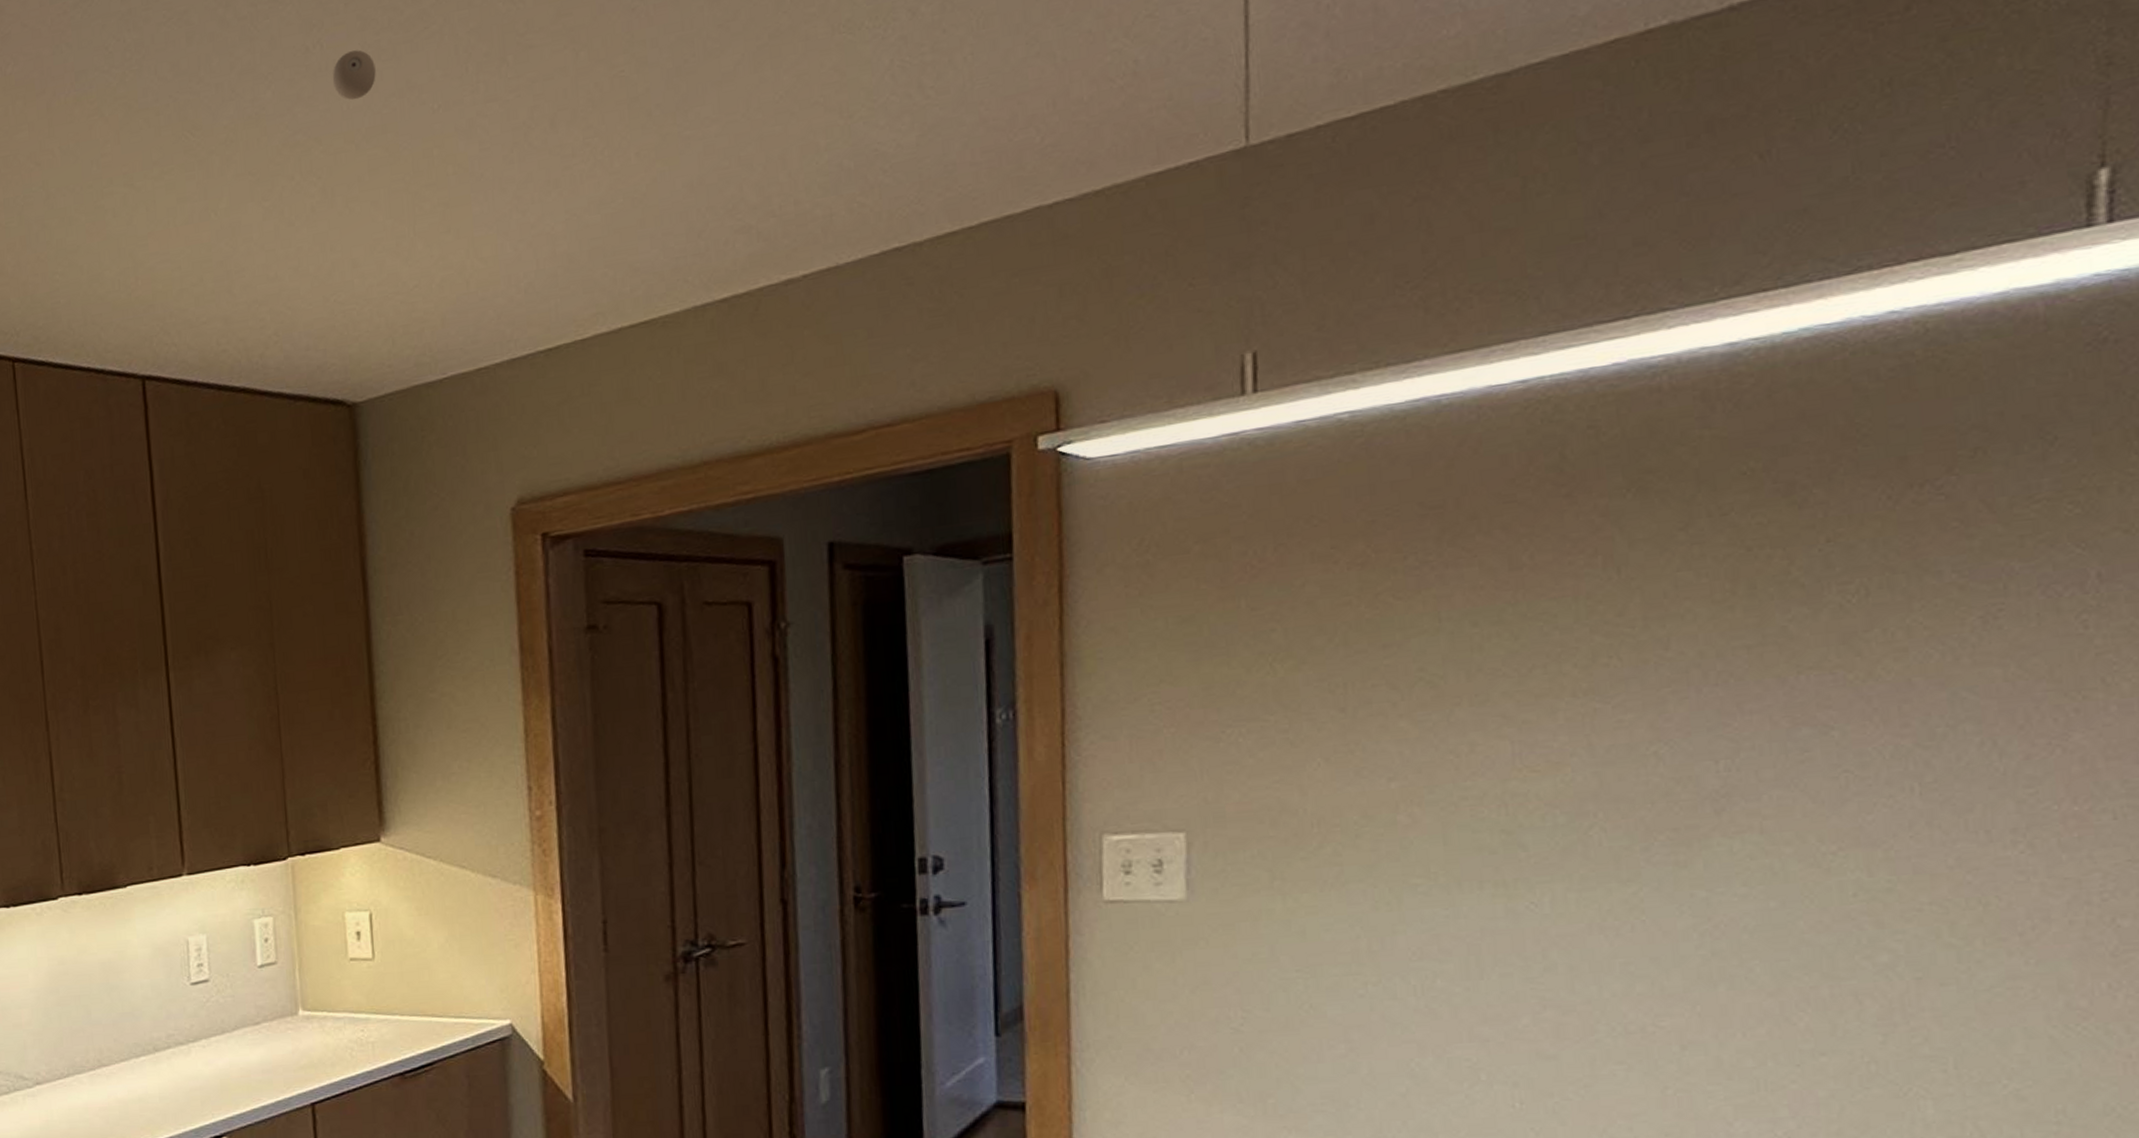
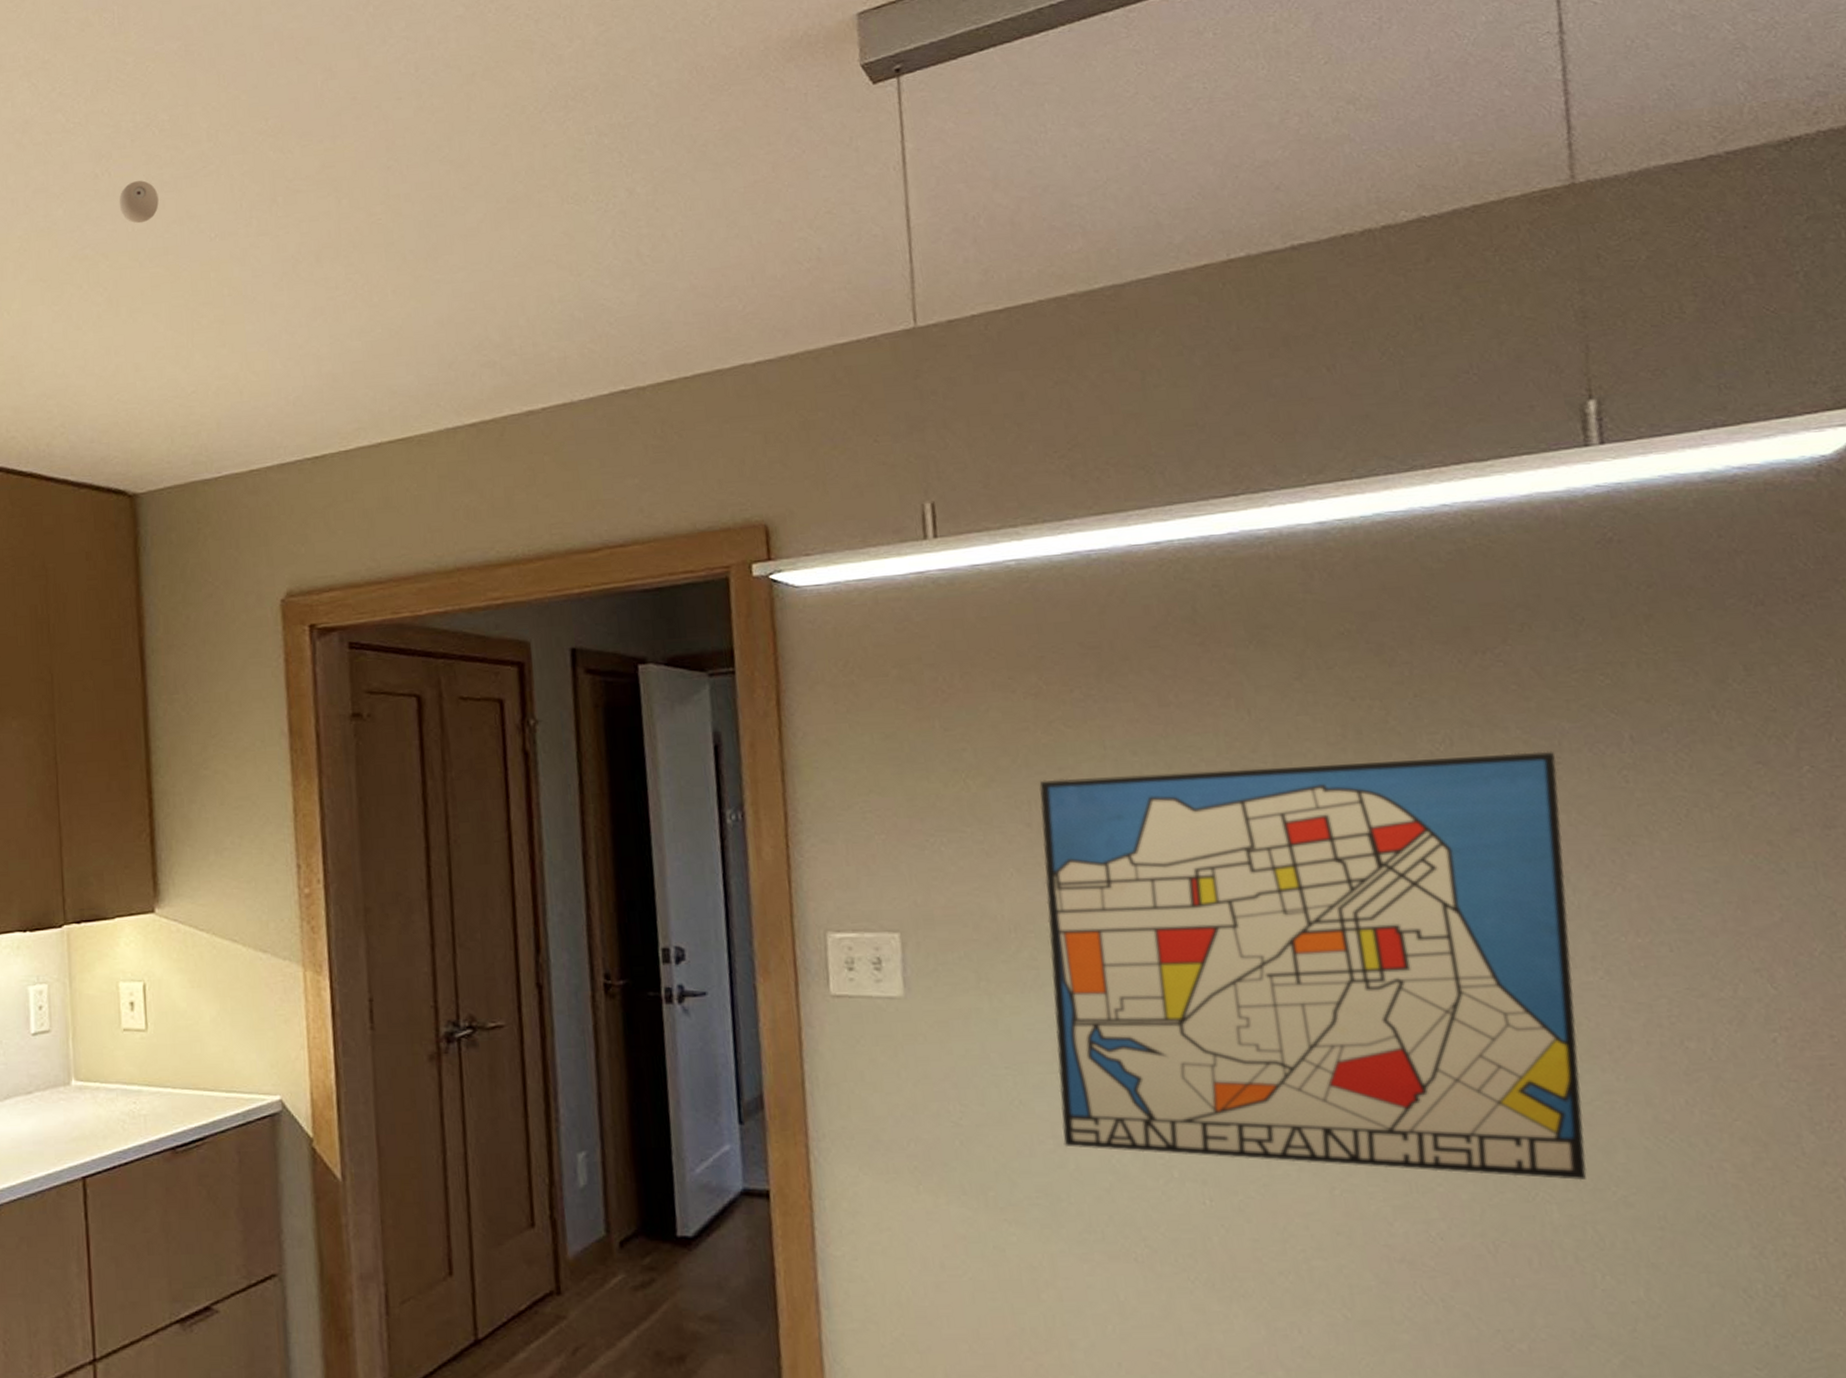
wall art: none [1356,596,1998,1074] -> present [1039,751,1587,1181]

